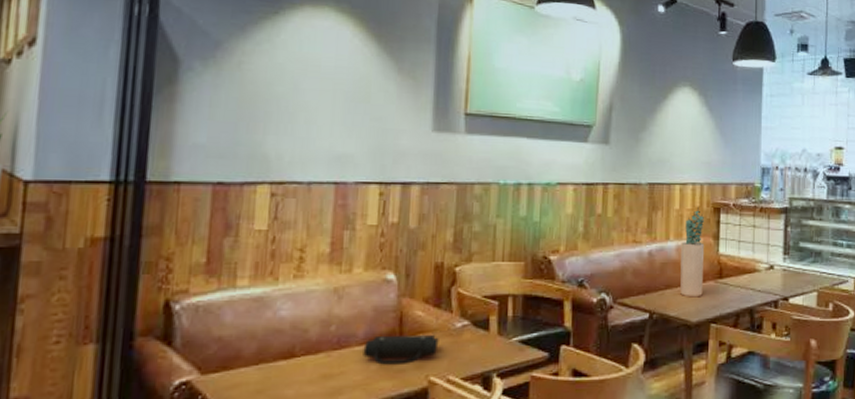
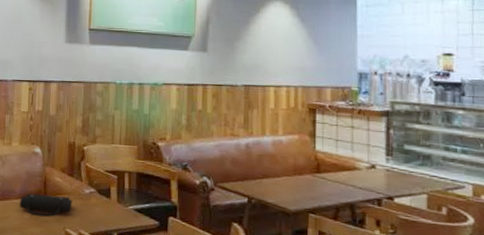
vase: present [680,206,705,298] -> none [277,106,301,189]

